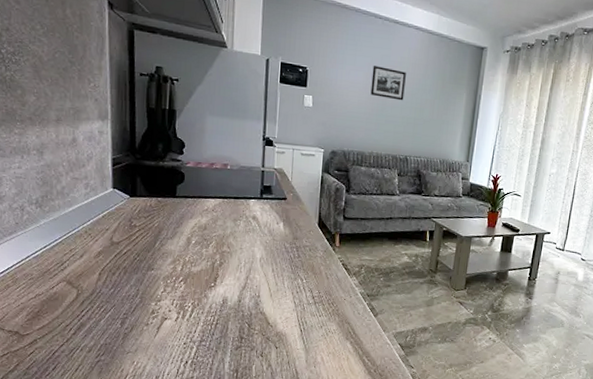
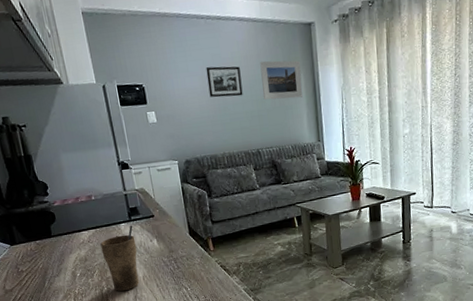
cup: none [224,203,263,269] -> present [100,225,139,292]
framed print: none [422,72,465,116] -> present [260,60,303,100]

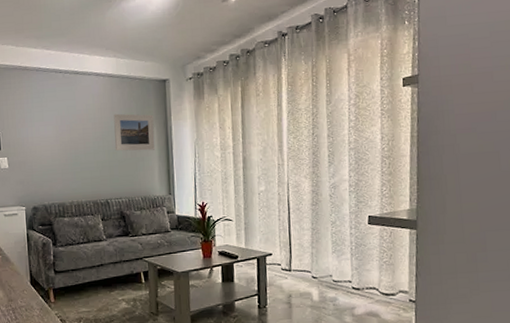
picture frame: present [206,66,243,98] -> none [60,117,95,147]

